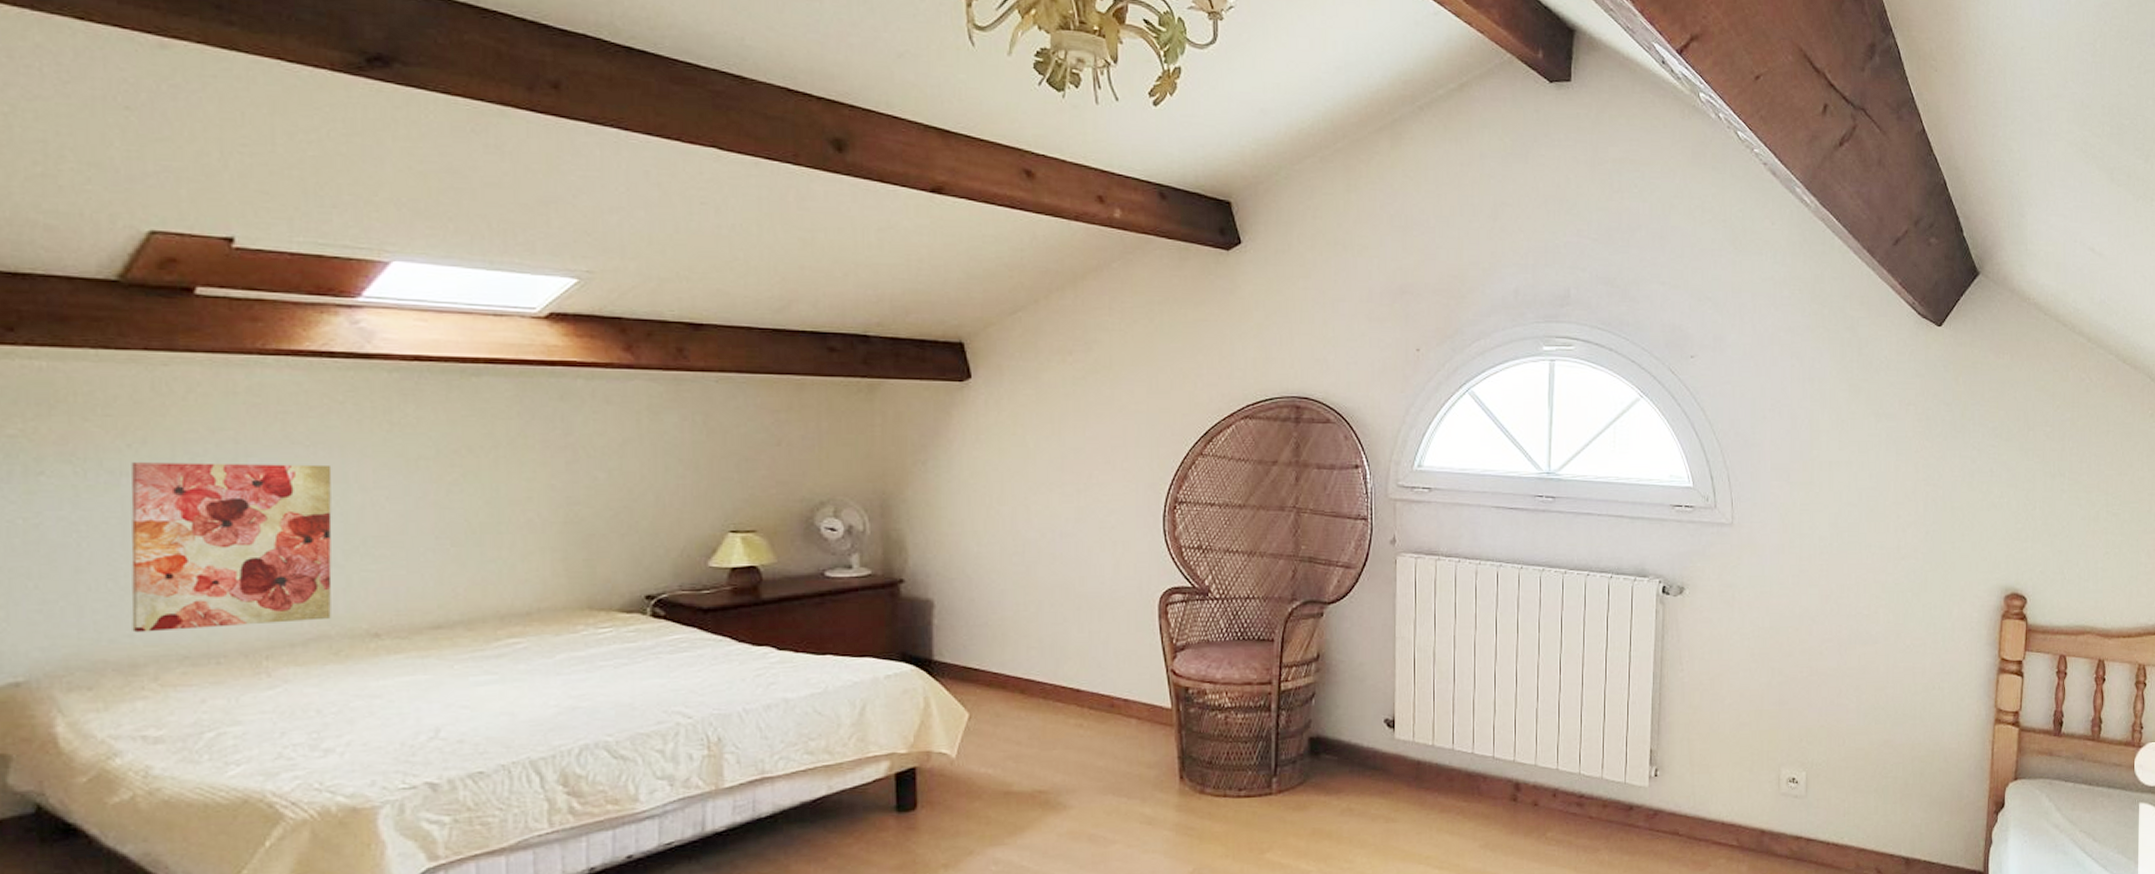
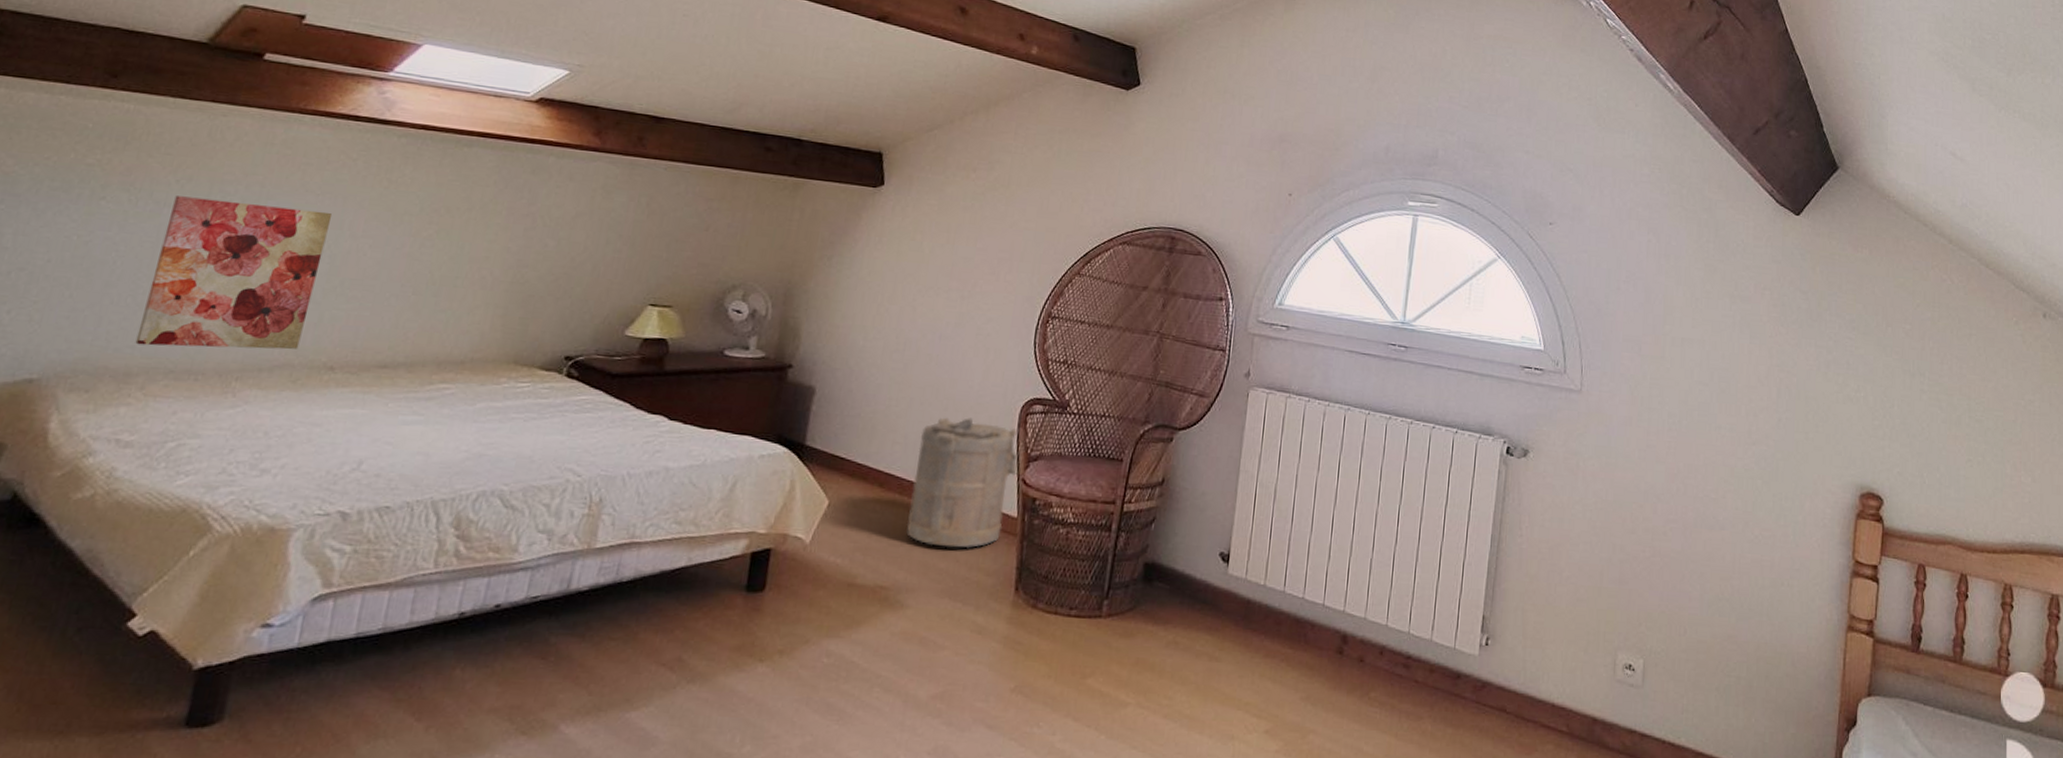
laundry hamper: none [1056,614,1166,746] -> present [906,417,1020,549]

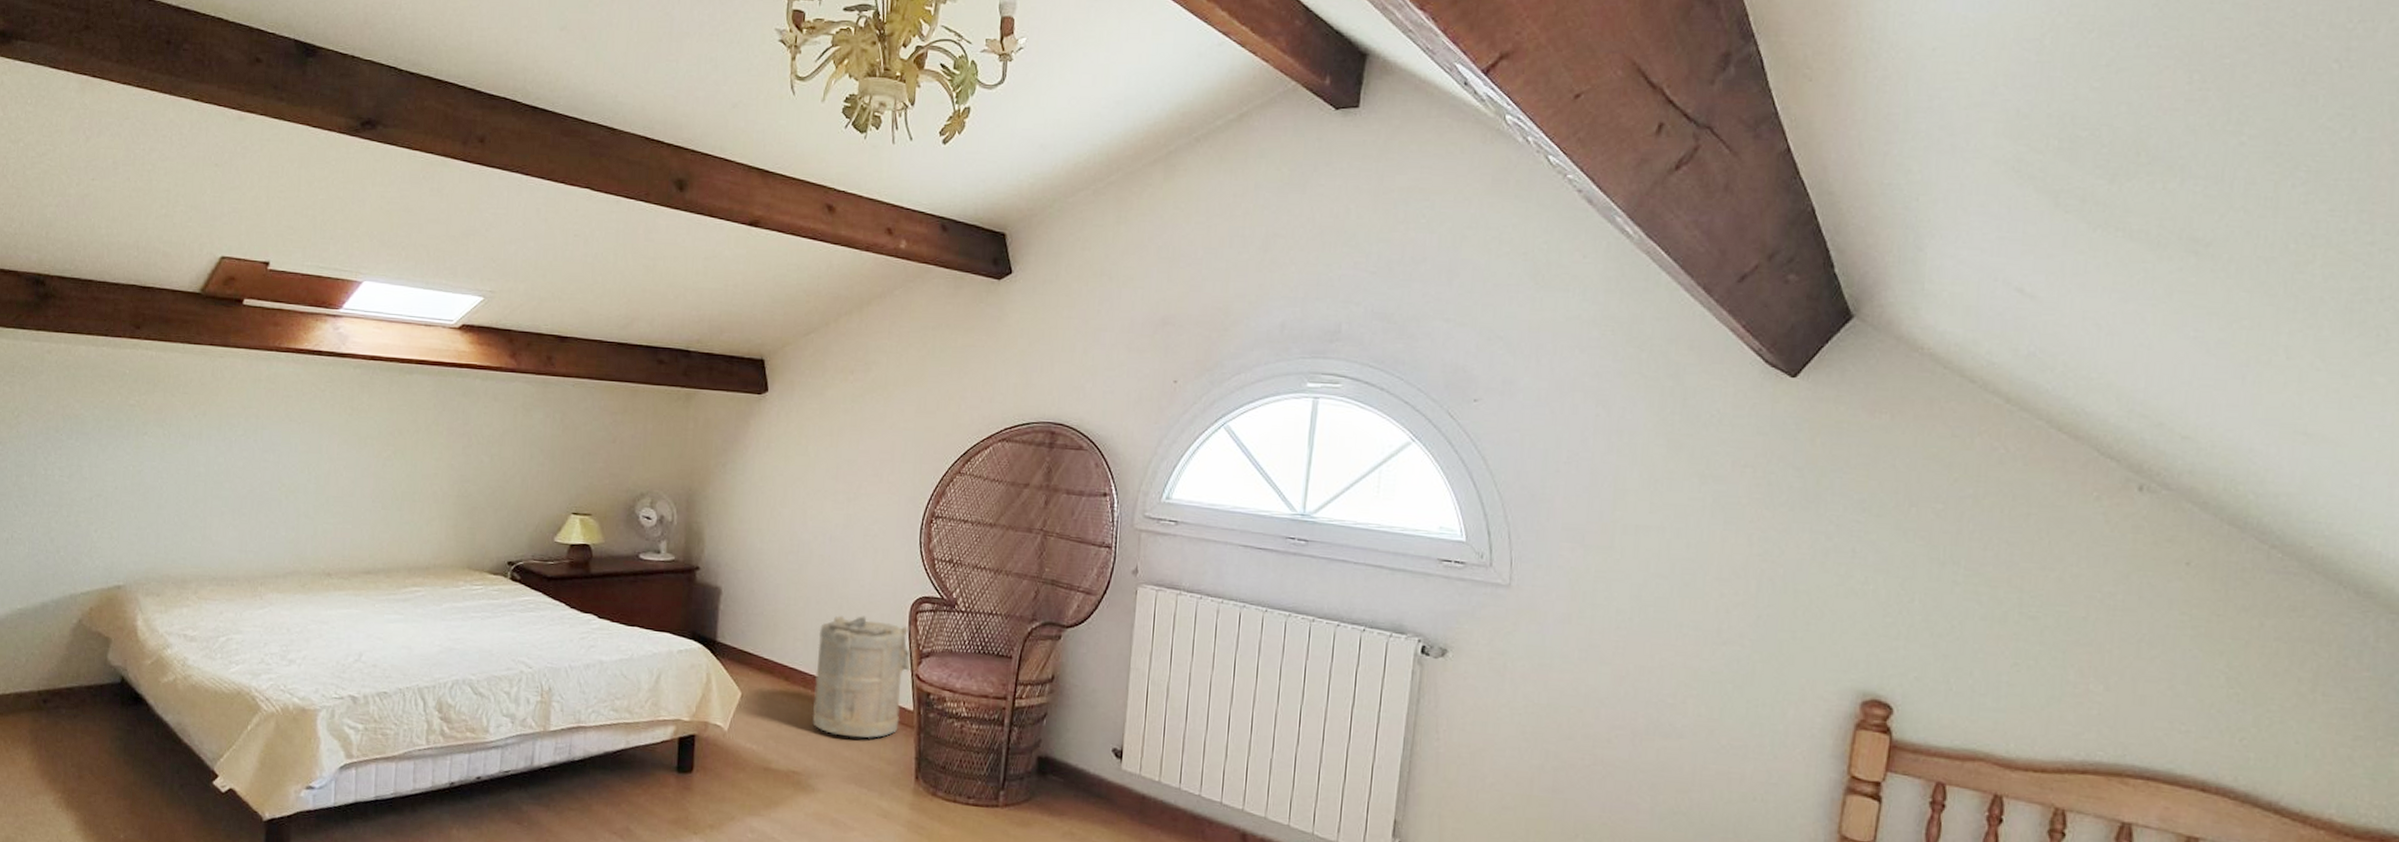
wall art: present [135,196,333,350] -> none [185,429,313,559]

